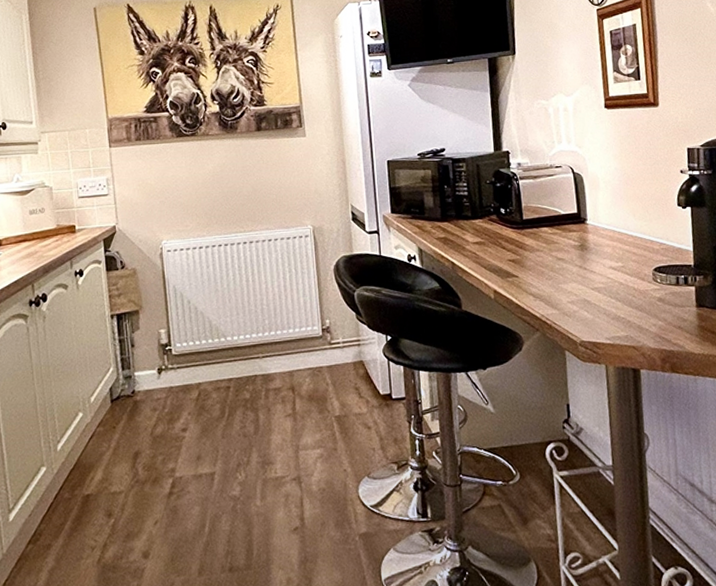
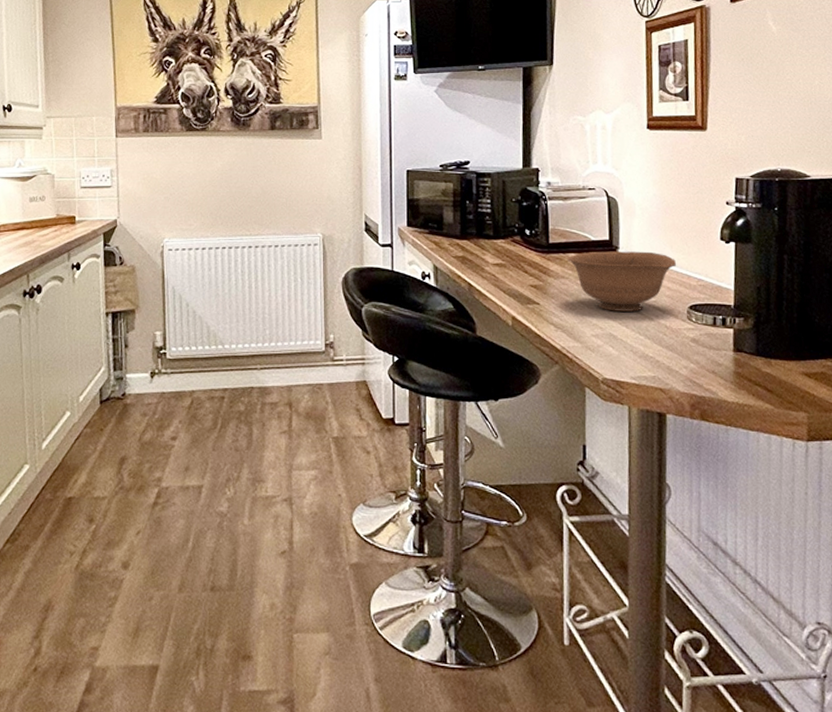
bowl: none [540,221,640,279] -> present [566,251,677,312]

